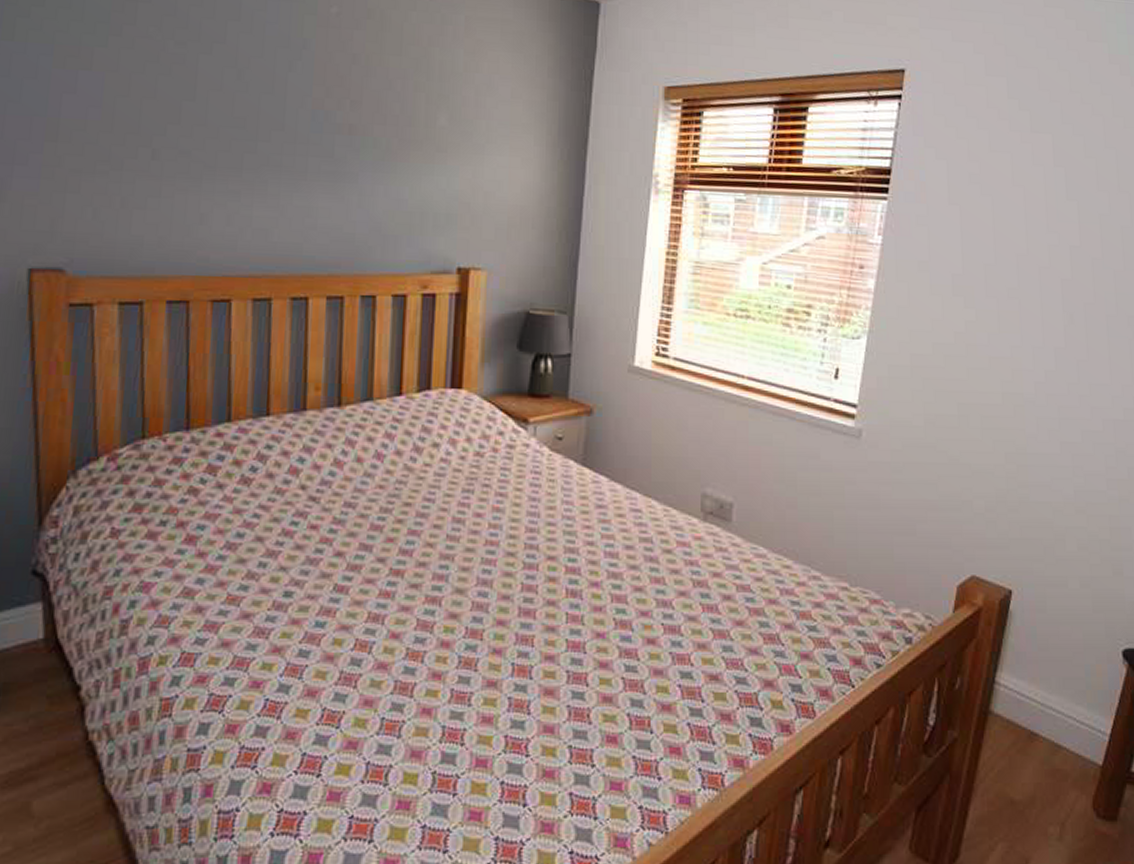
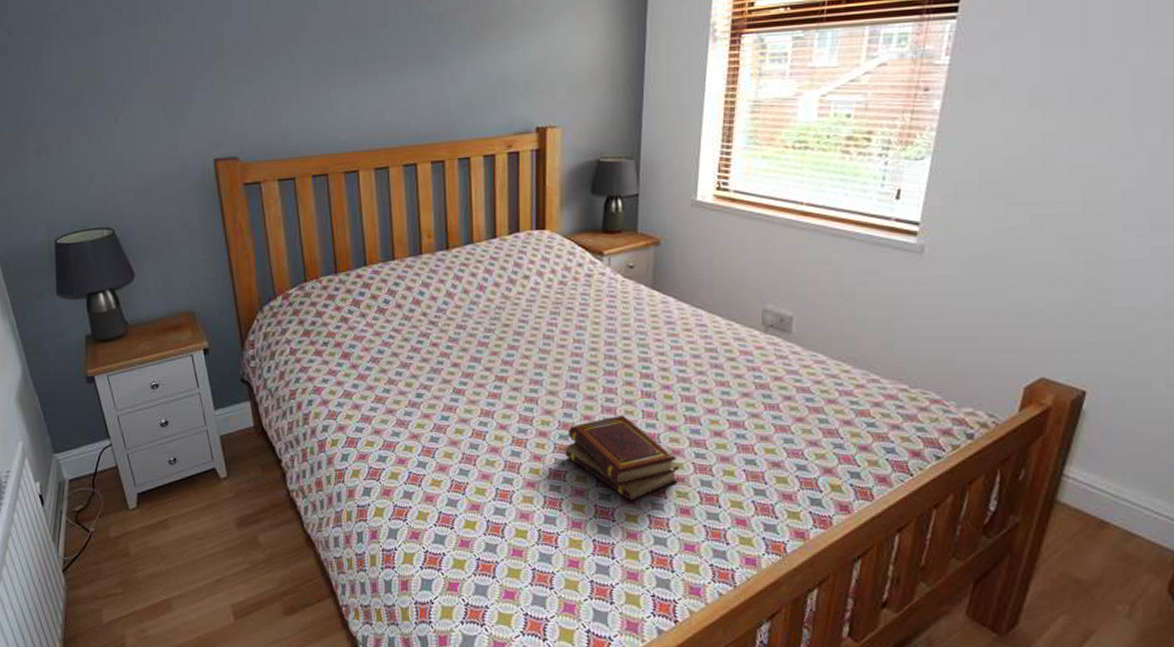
book set: none [470,618,607,730] -> present [564,414,680,502]

